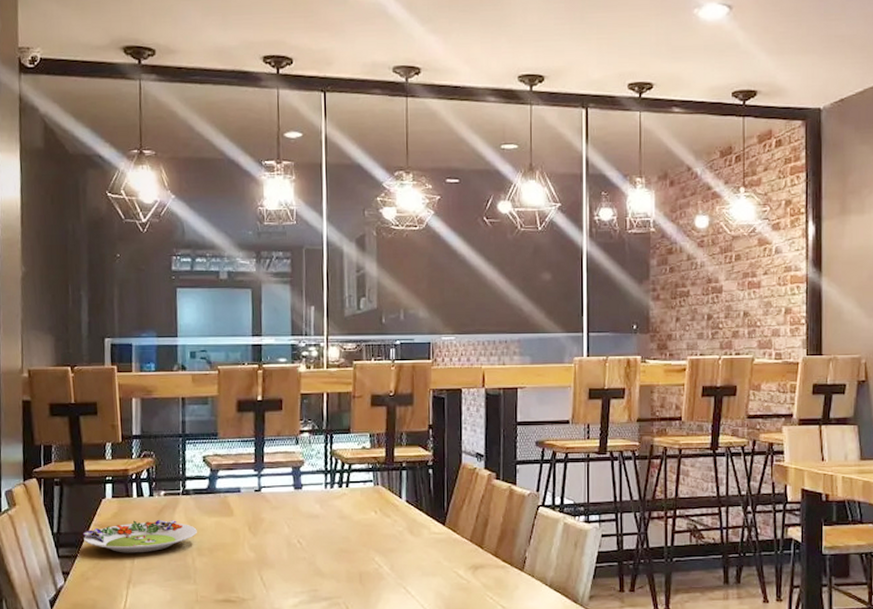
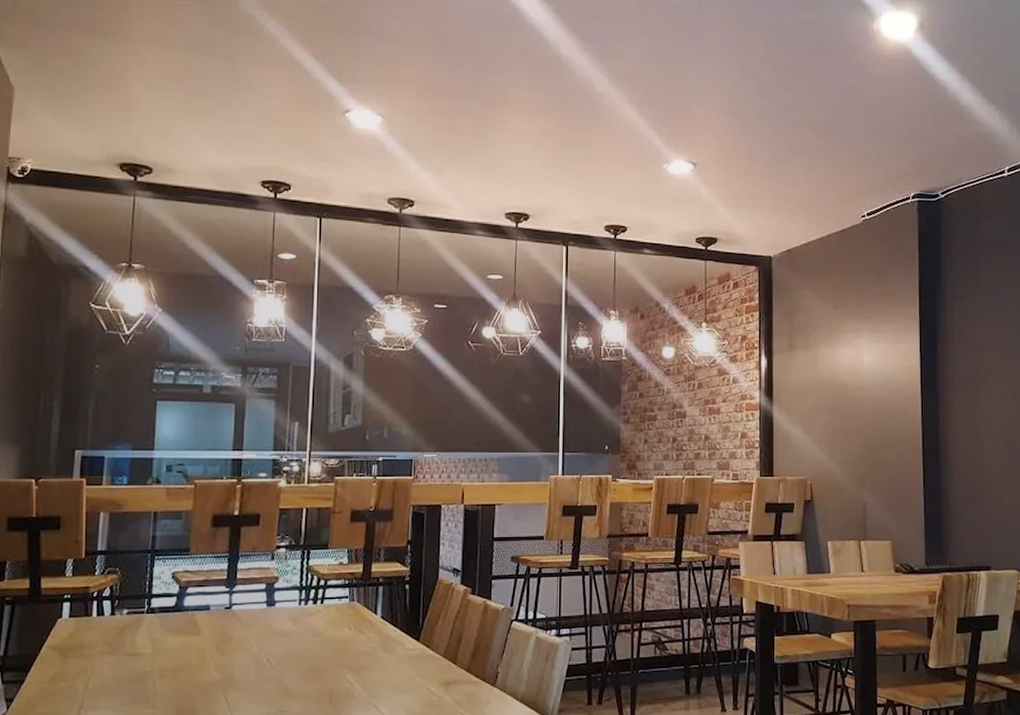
salad plate: present [83,519,197,553] -> none [33,639,160,677]

